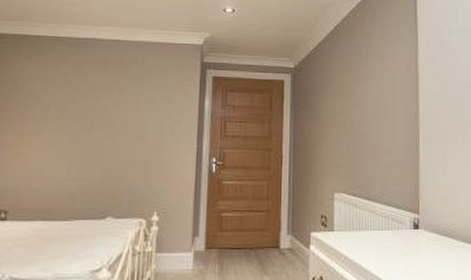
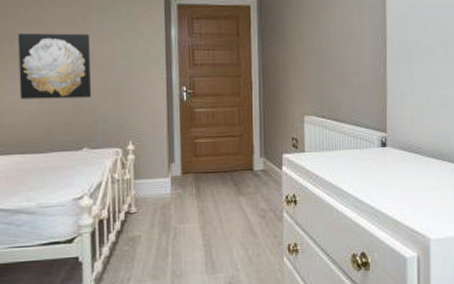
wall art: none [49,99,124,166] -> present [18,33,91,99]

